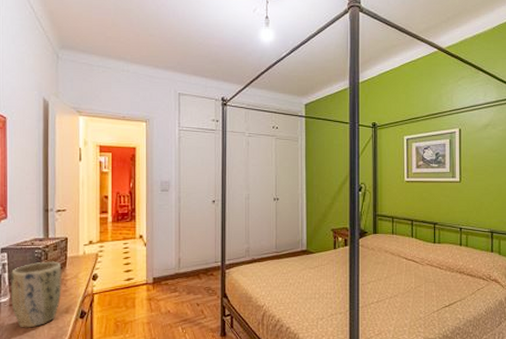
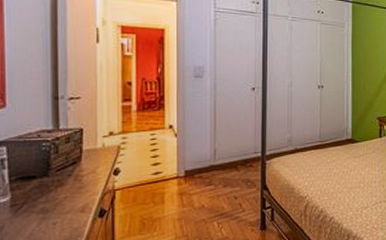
plant pot: present [10,261,62,328] -> none [11,155,76,231]

